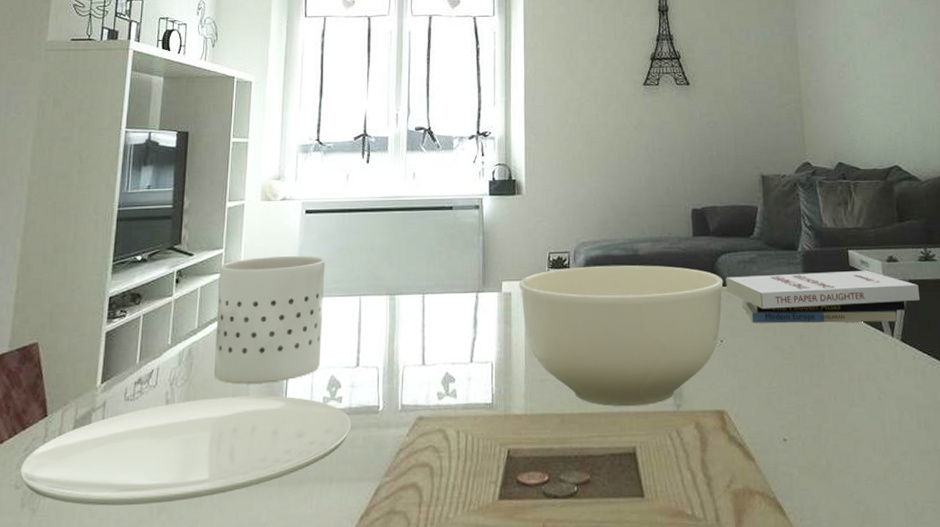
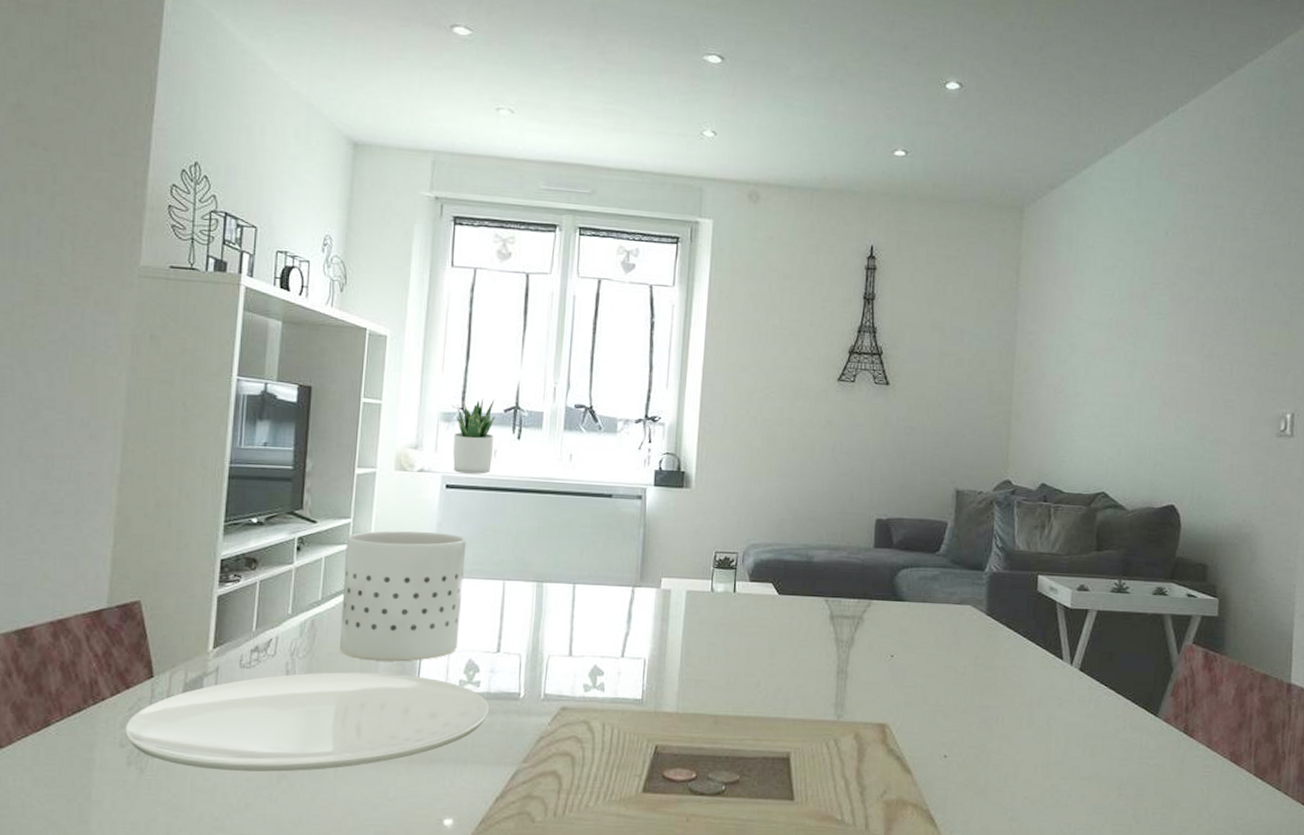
planter: none [311,129,347,199] -> present [453,399,496,474]
bowl: present [518,265,724,407] -> none [679,569,901,714]
books: present [725,271,921,323] -> none [903,592,1107,651]

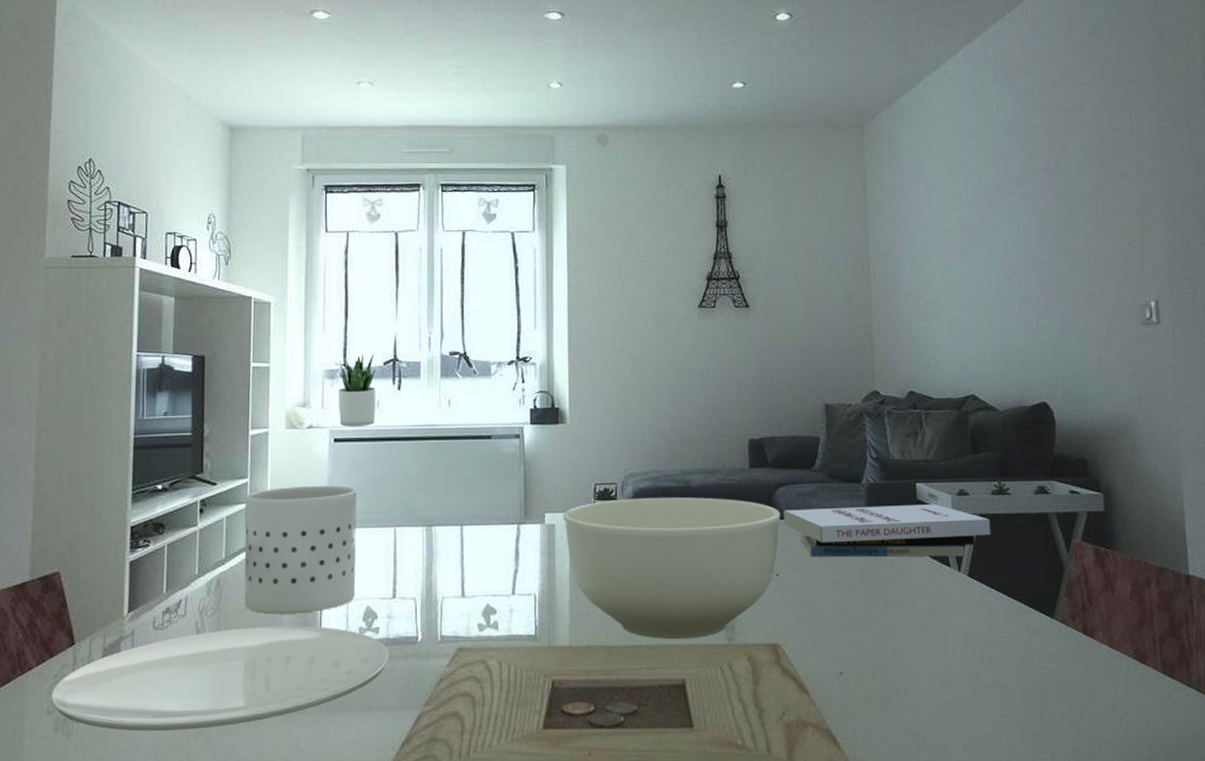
bowl: none [679,569,901,714] -> present [562,497,781,640]
books: none [903,592,1107,651] -> present [783,504,991,558]

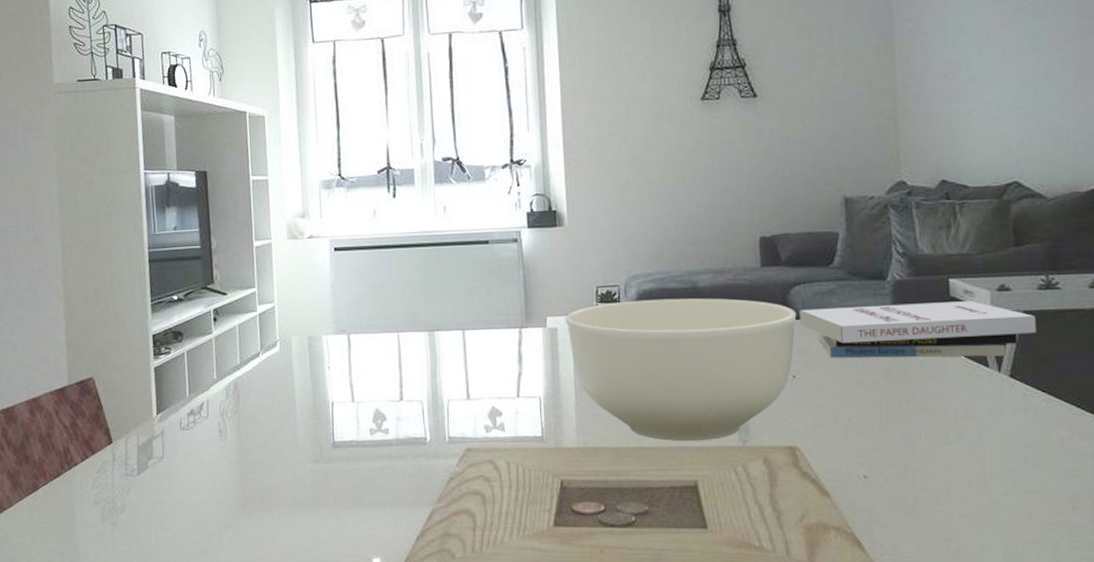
plate: present [50,625,390,731] -> none [95,426,401,522]
mug: present [244,486,357,615] -> none [254,293,364,416]
planter: present [339,354,376,427] -> none [335,162,373,236]

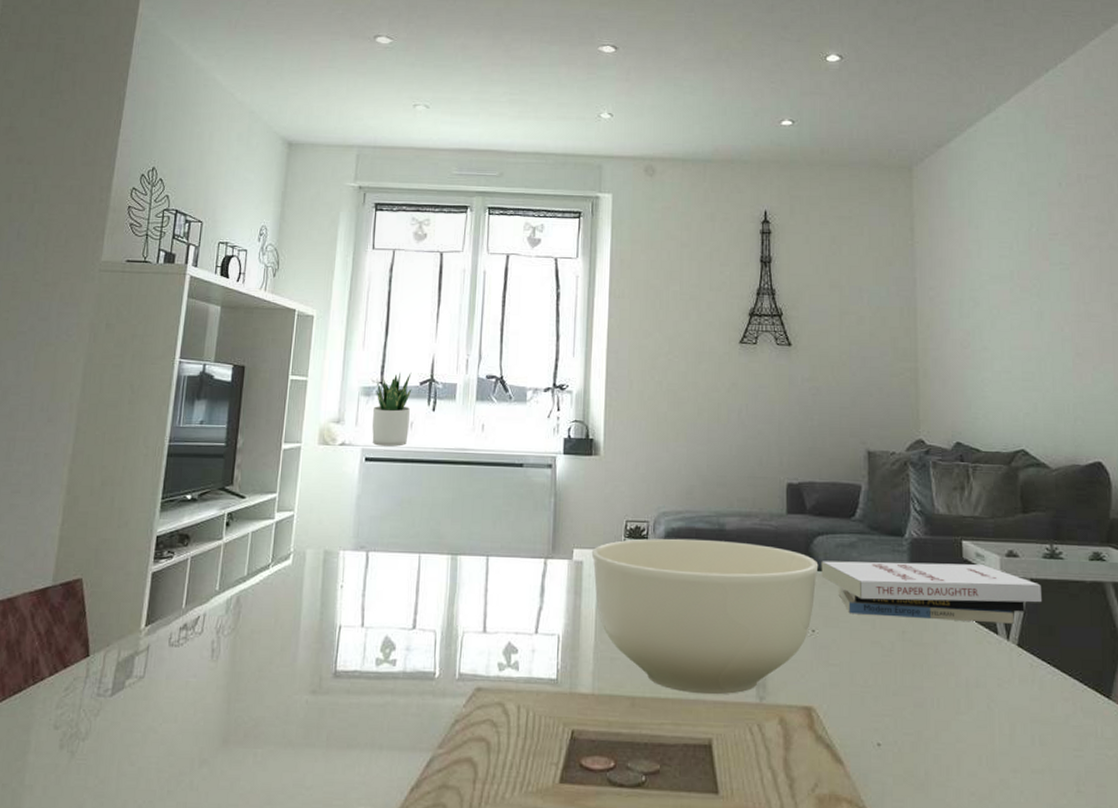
planter: none [335,162,373,236] -> present [372,372,412,447]

